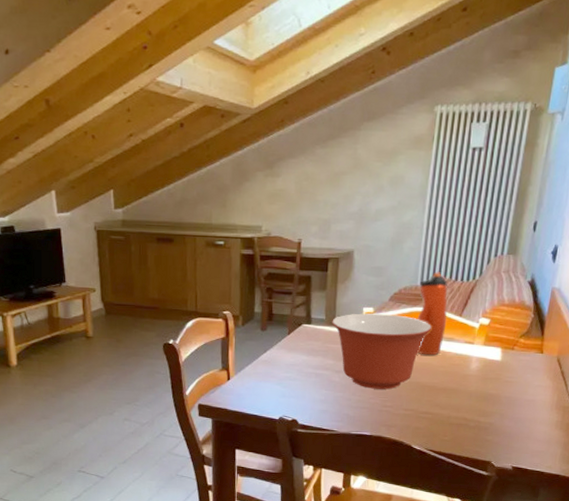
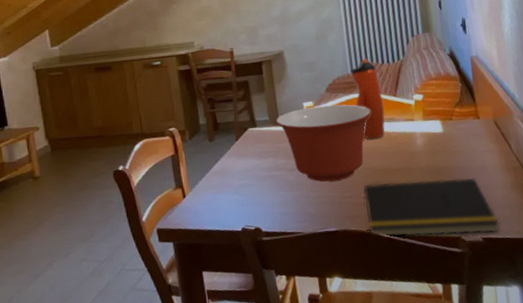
notepad: none [402,397,533,464] -> present [363,177,500,237]

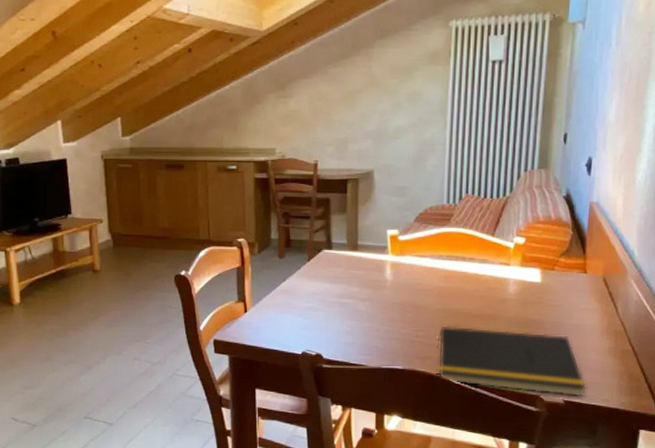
mixing bowl: present [276,104,372,182] -> none [354,236,463,318]
water bottle: present [351,58,386,139] -> none [446,189,479,279]

